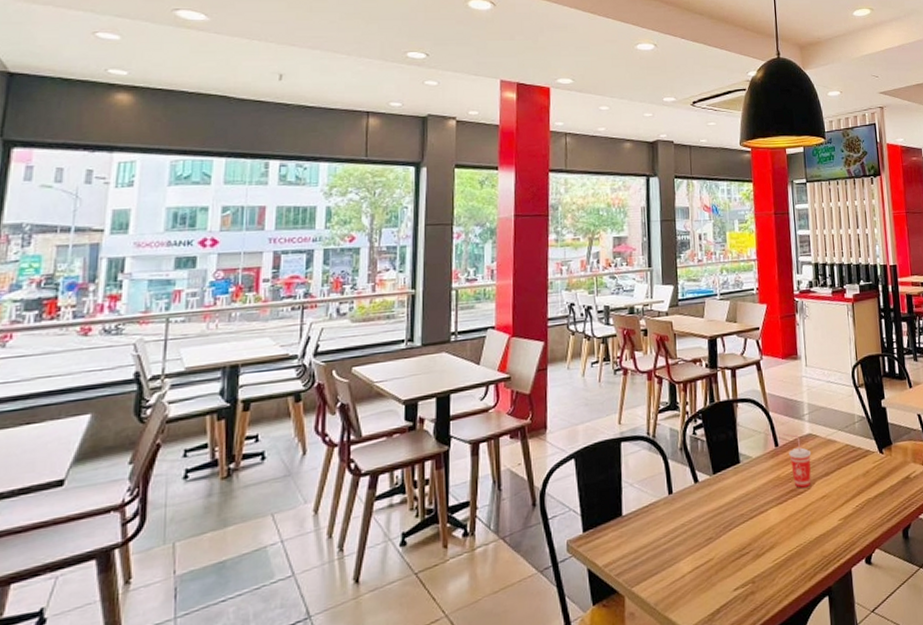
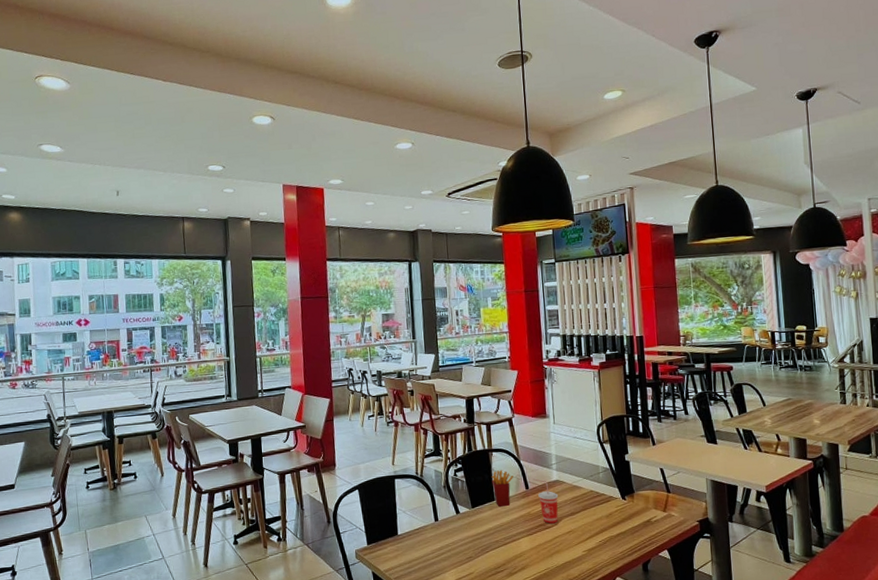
french fries: none [736,424,762,470] -> present [491,470,514,506]

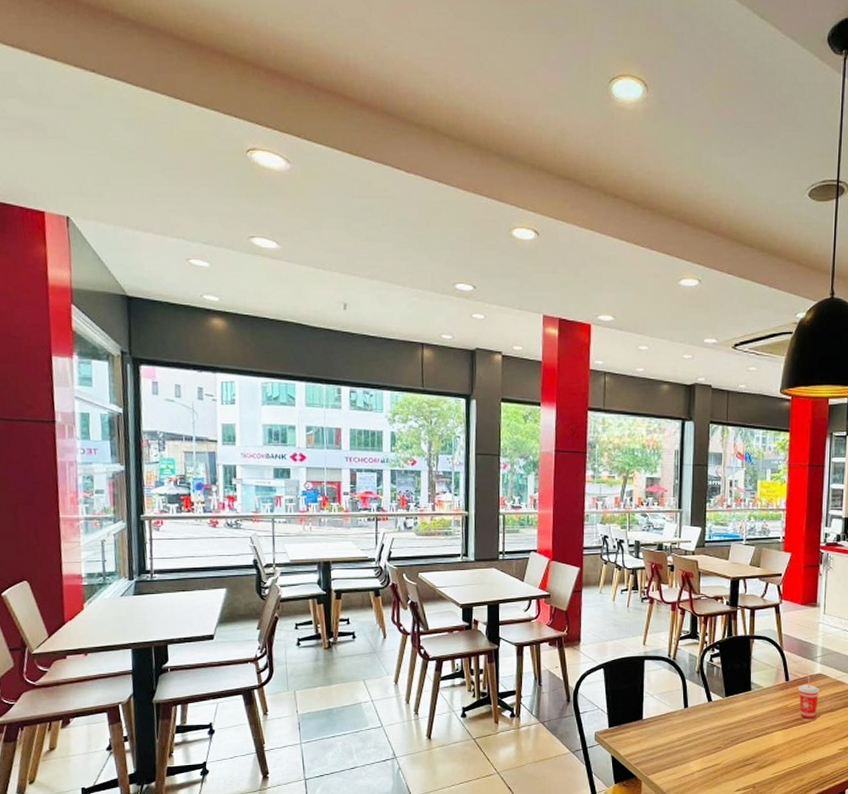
french fries: present [491,470,514,506] -> none [750,659,774,697]

